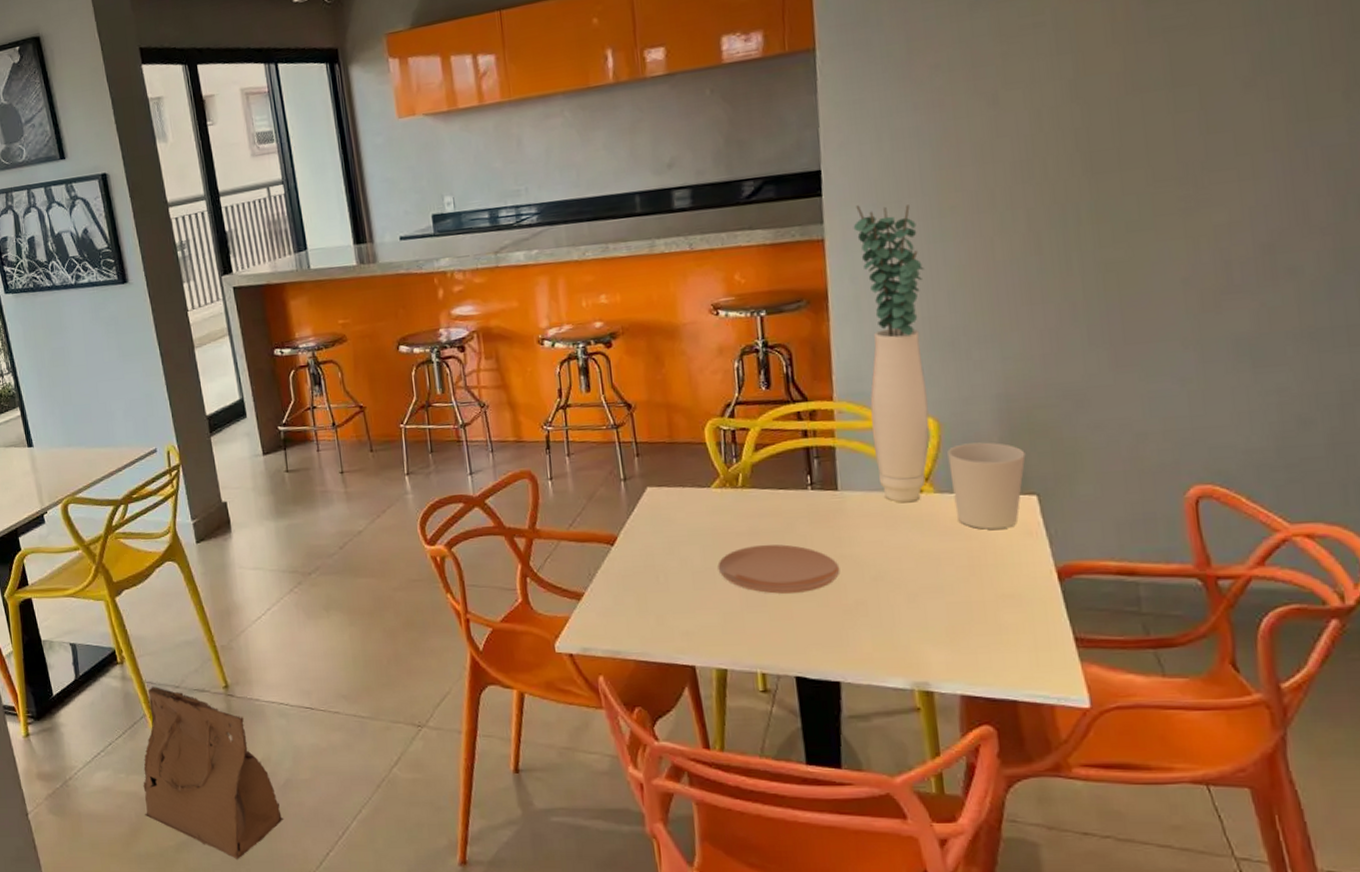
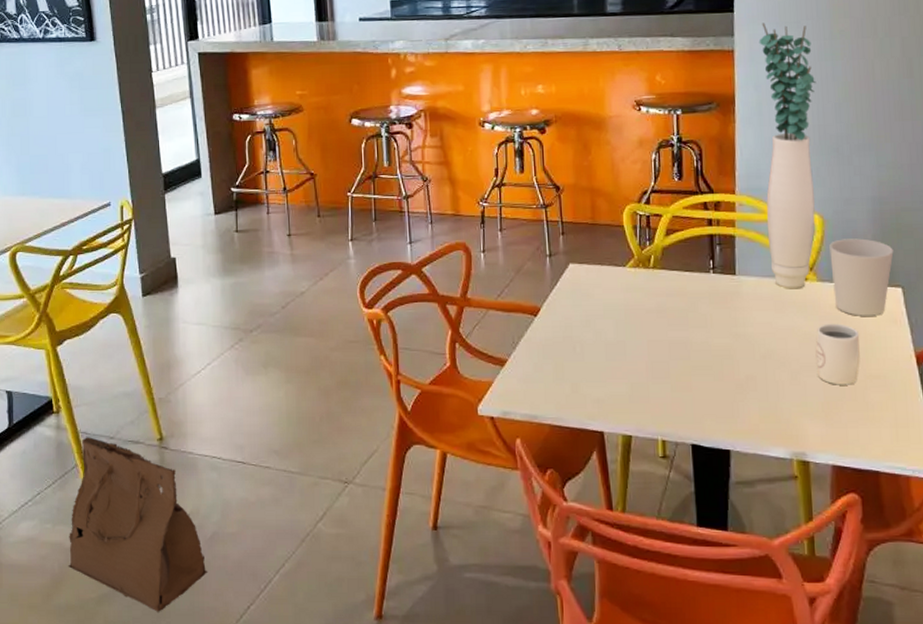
plate: present [717,544,840,594] -> none [628,321,735,367]
mug: none [935,538,990,607] -> present [815,323,861,385]

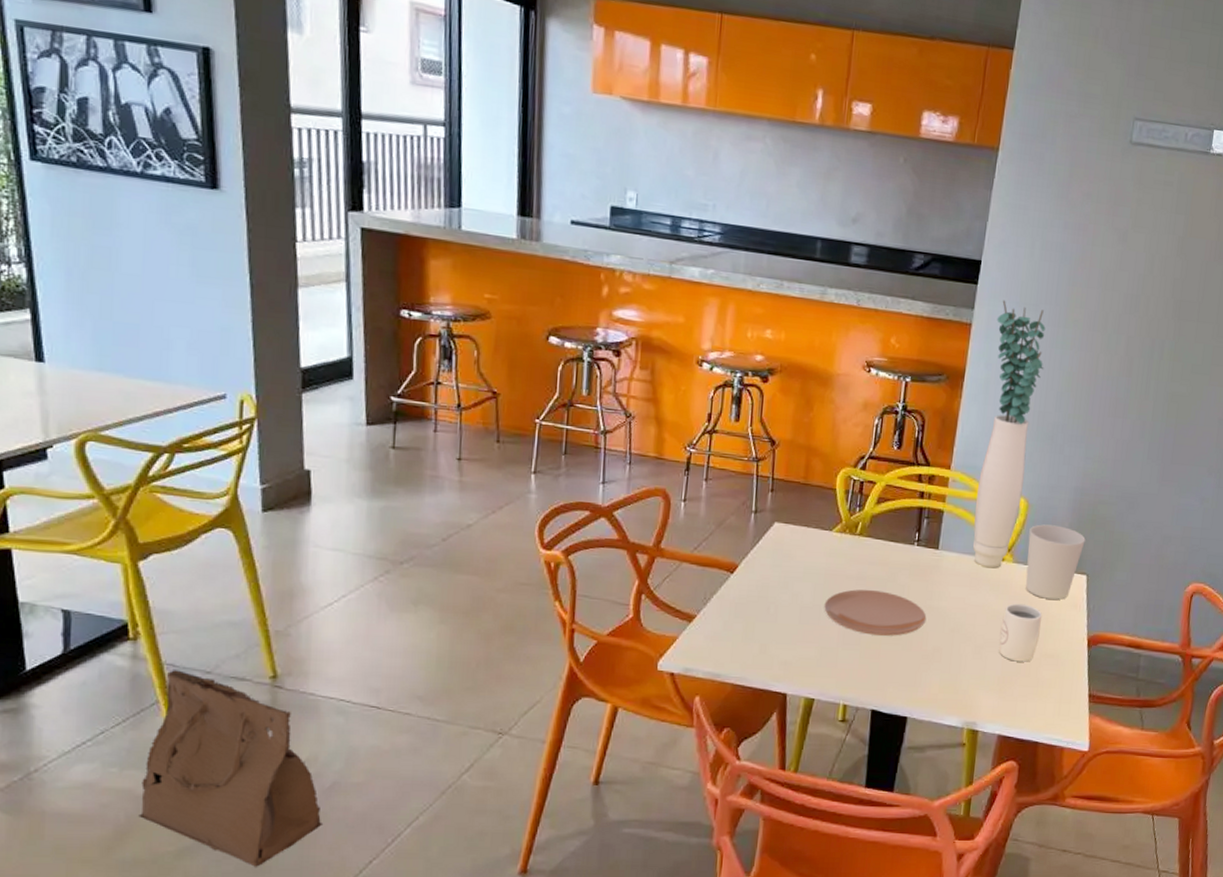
plate: none [628,321,735,367] -> present [824,589,927,636]

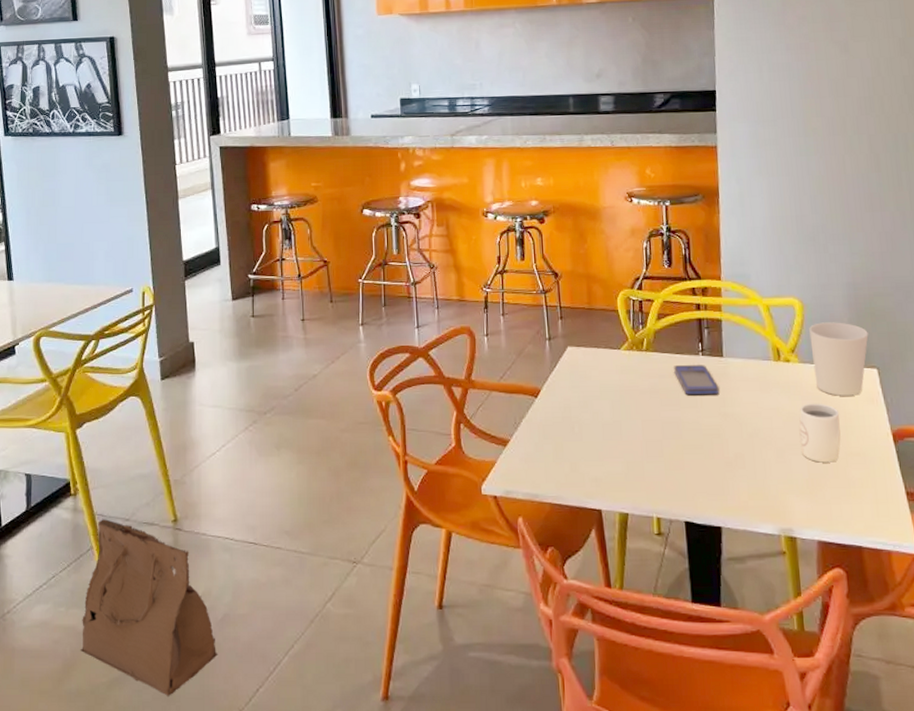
plate: present [824,589,927,636] -> none [624,401,724,446]
mobile phone: none [885,553,929,587] -> present [674,365,720,396]
vase: present [972,300,1046,568] -> none [739,121,796,371]

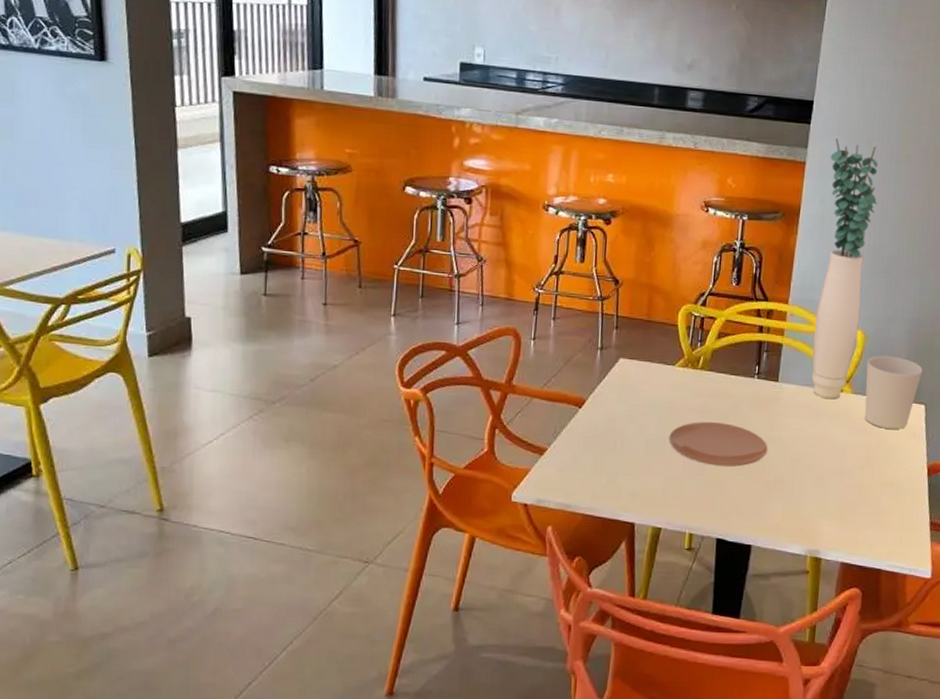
shopping bag: present [80,519,219,696] -> none [42,504,207,688]
plate: none [624,401,724,446] -> present [669,421,768,467]
mobile phone: present [674,365,720,396] -> none [727,386,770,419]
vase: none [739,121,796,371] -> present [811,138,879,400]
mug: present [798,403,841,463] -> none [839,433,882,491]

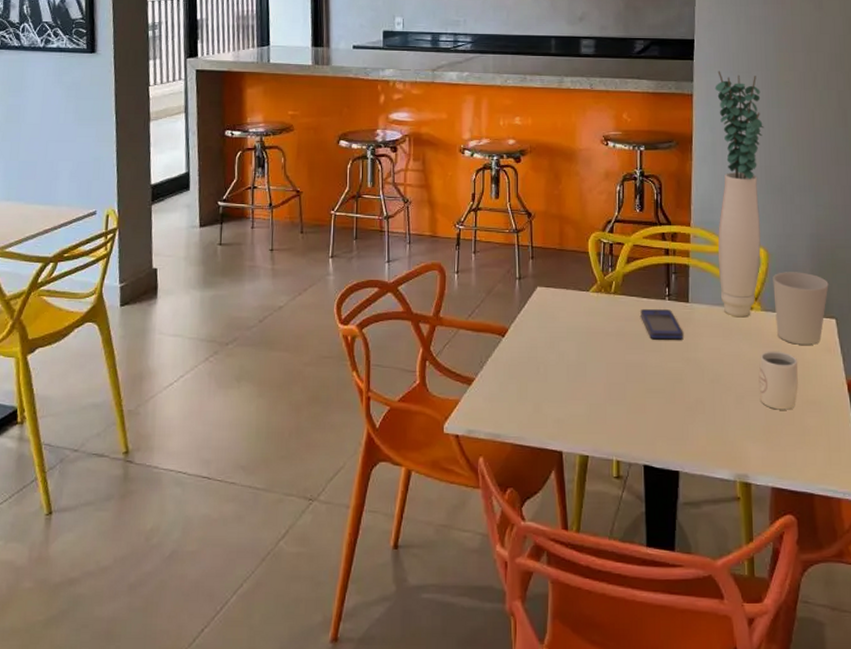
plate: present [669,421,768,467] -> none [589,345,686,390]
mobile phone: none [727,386,770,419] -> present [640,309,684,340]
mug: none [839,433,882,491] -> present [758,351,799,410]

